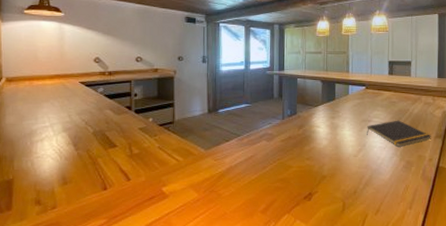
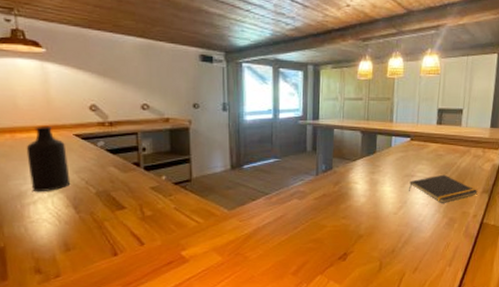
bottle: none [40,75,73,131] -> present [26,127,71,192]

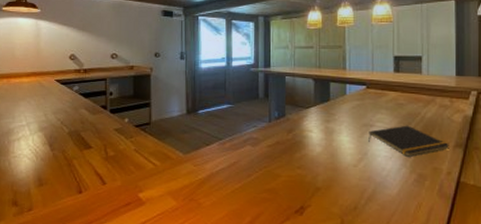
bottle: present [26,127,71,192] -> none [17,73,49,130]

